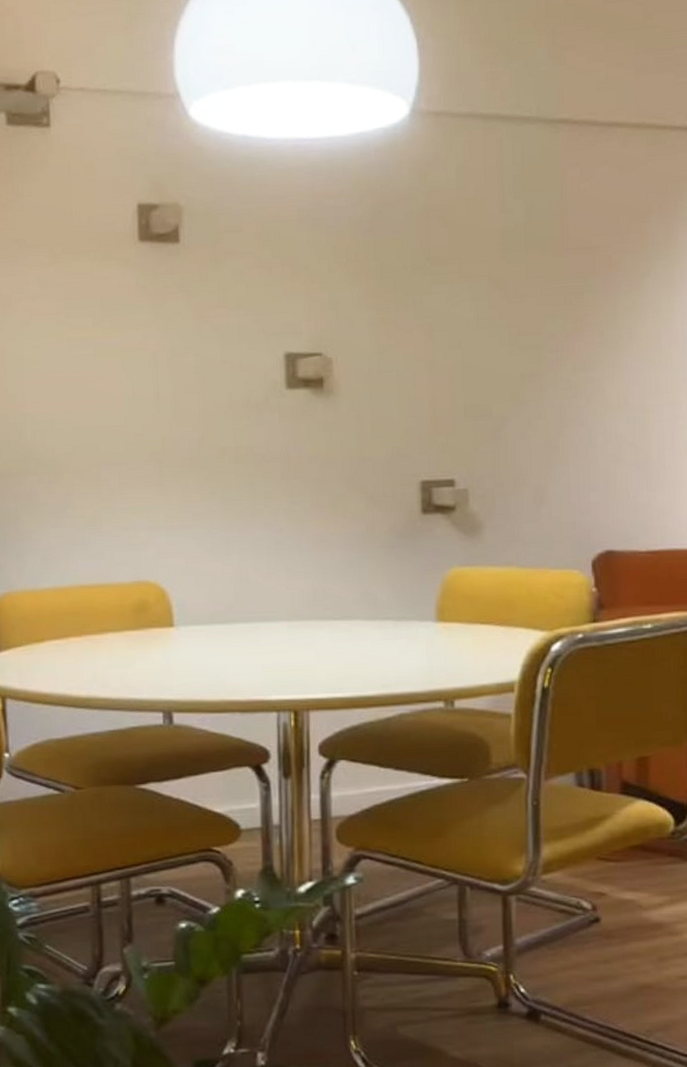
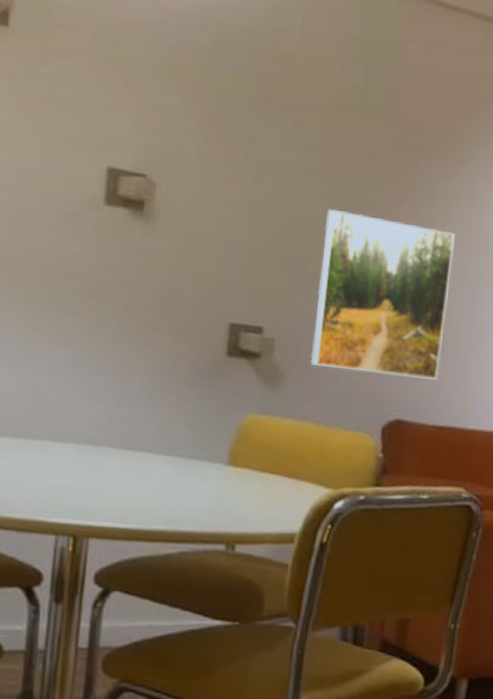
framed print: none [505,349,646,509] -> present [310,208,455,380]

